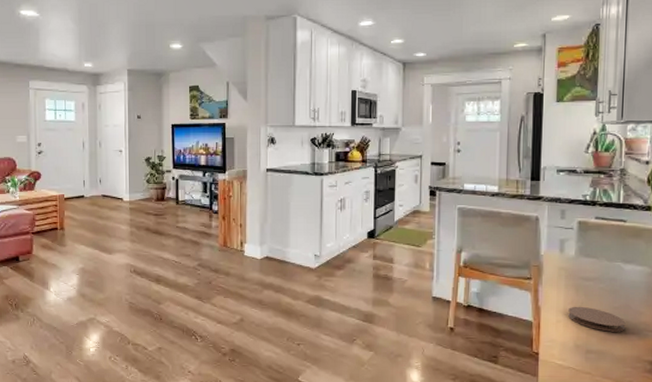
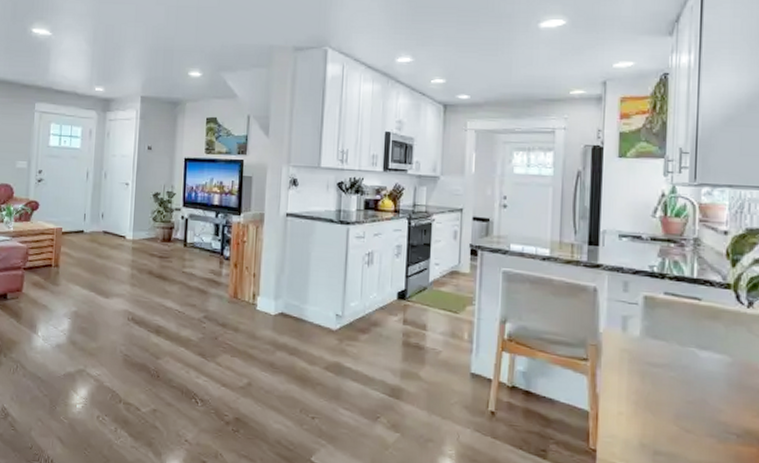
coaster: present [568,306,626,332] -> none [632,396,702,432]

